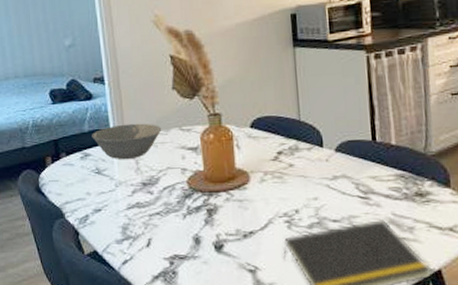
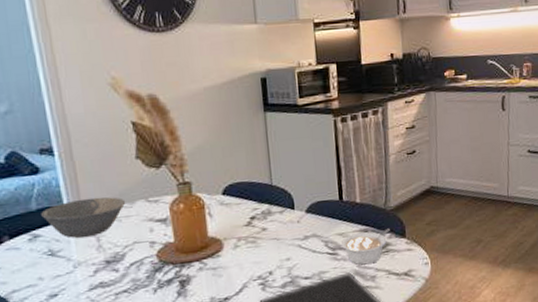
legume: none [373,175,431,214] -> present [340,228,390,265]

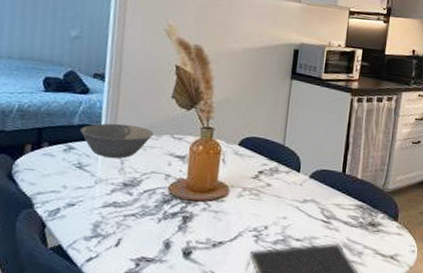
legume: present [340,228,390,265] -> none [335,206,384,240]

